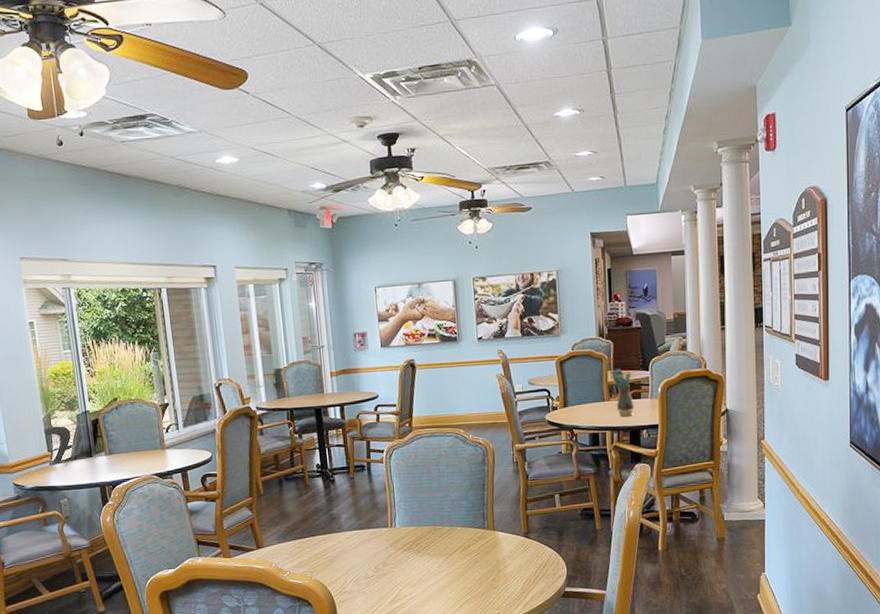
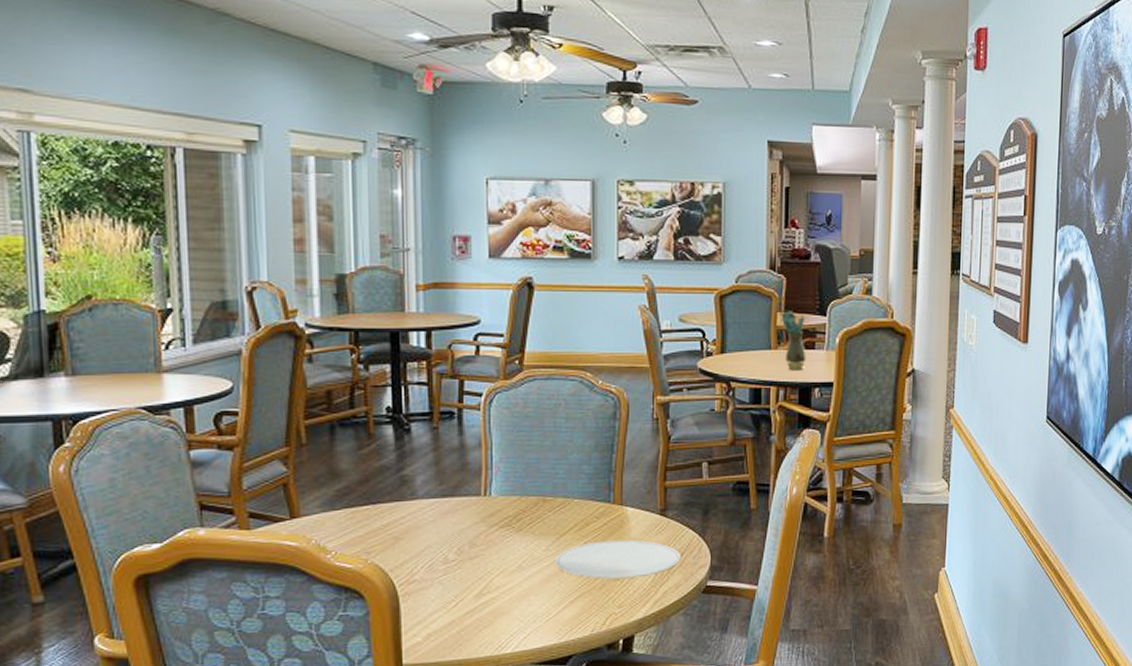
plate: none [446,557,543,588] -> present [555,539,681,580]

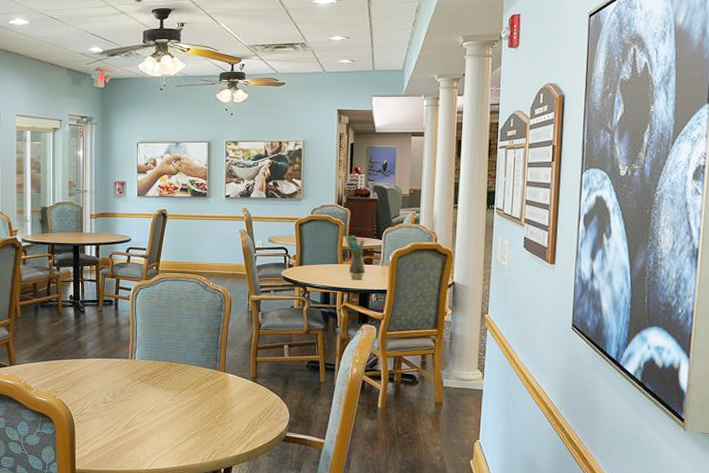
plate: present [555,539,681,580] -> none [177,397,267,426]

